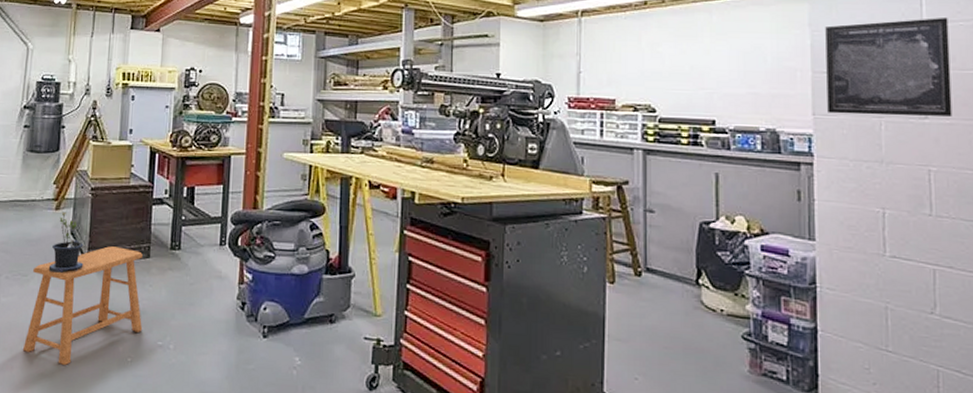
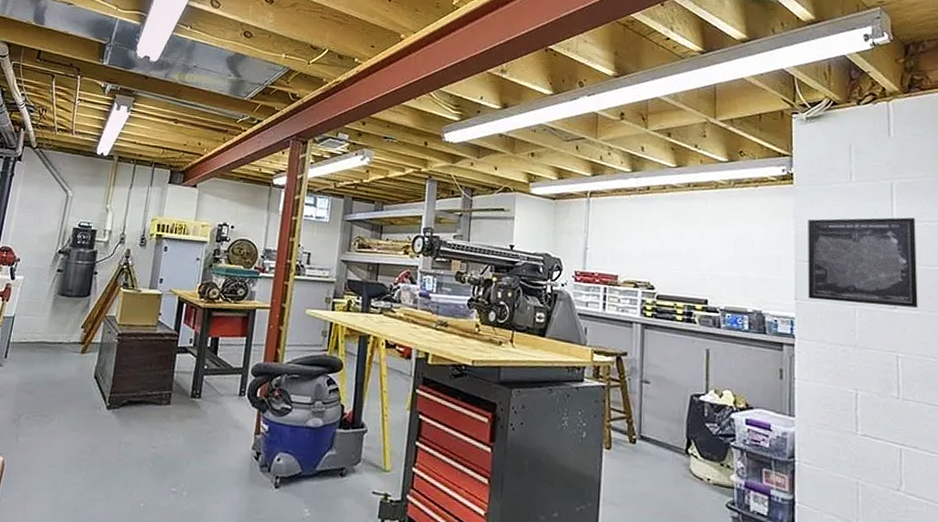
stool: present [22,246,143,365] -> none [36,391,163,508]
potted plant: present [48,211,84,273] -> none [69,355,106,416]

